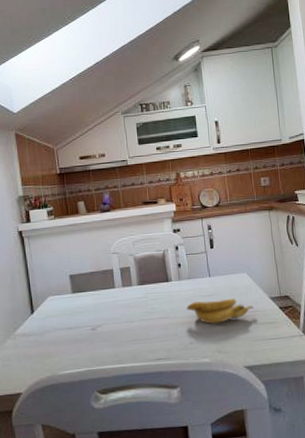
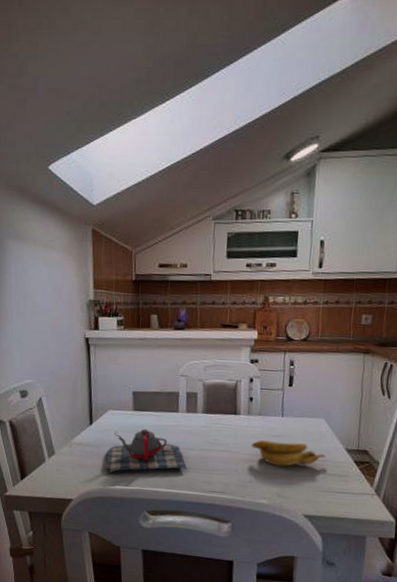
teapot: none [51,308,131,360] -> present [106,428,188,474]

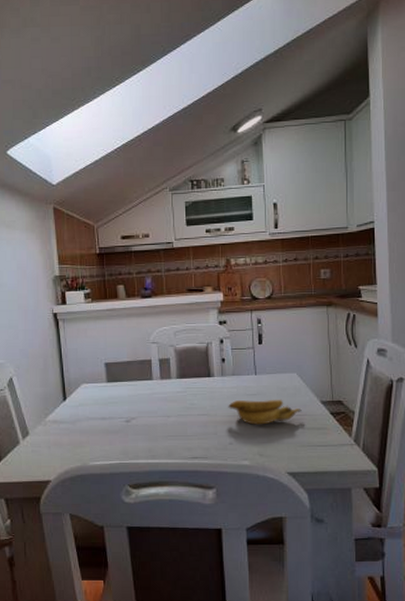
teapot: present [106,428,188,474] -> none [83,399,167,449]

